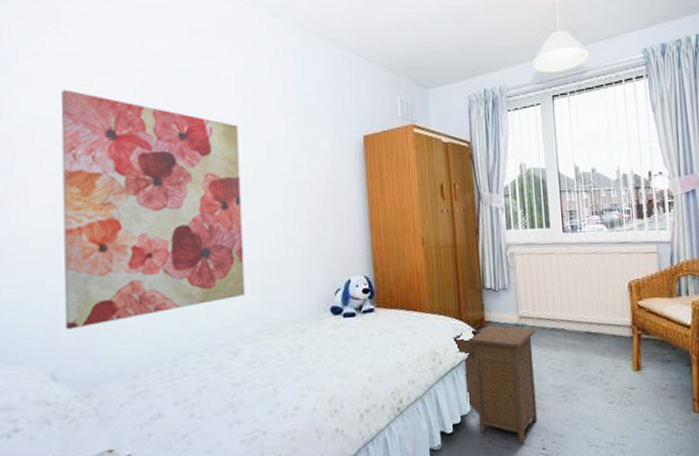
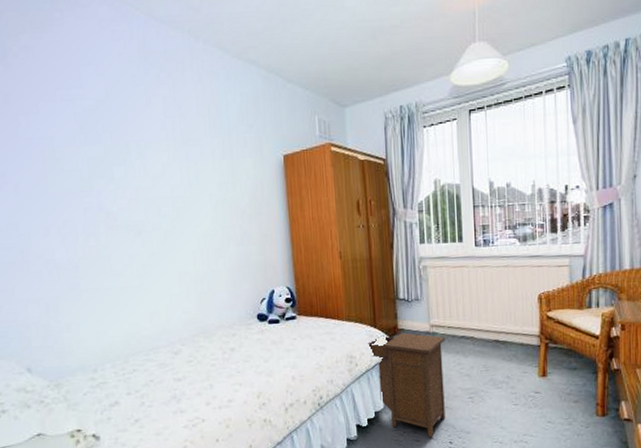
wall art: present [60,90,245,329] -> none [12,118,182,330]

